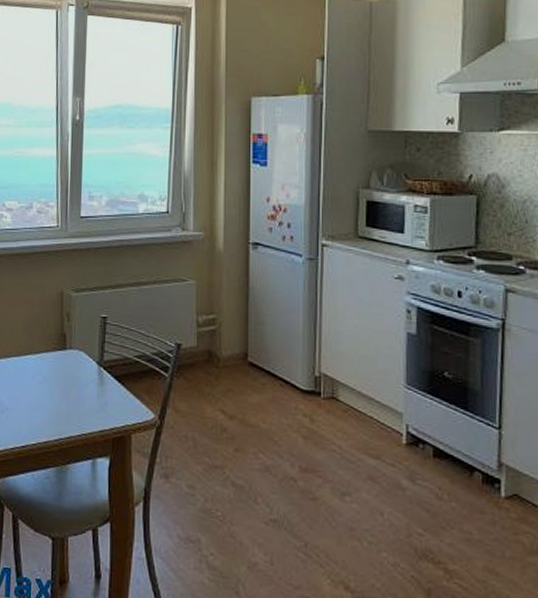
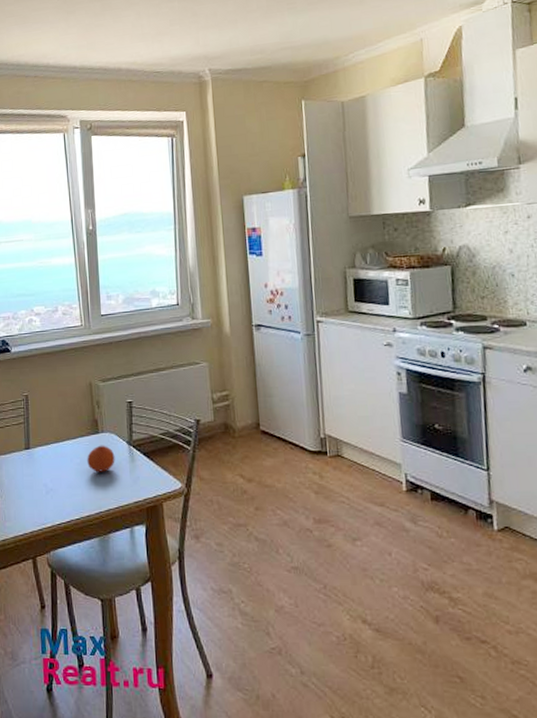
fruit: none [50,363,82,394] -> present [87,445,115,472]

